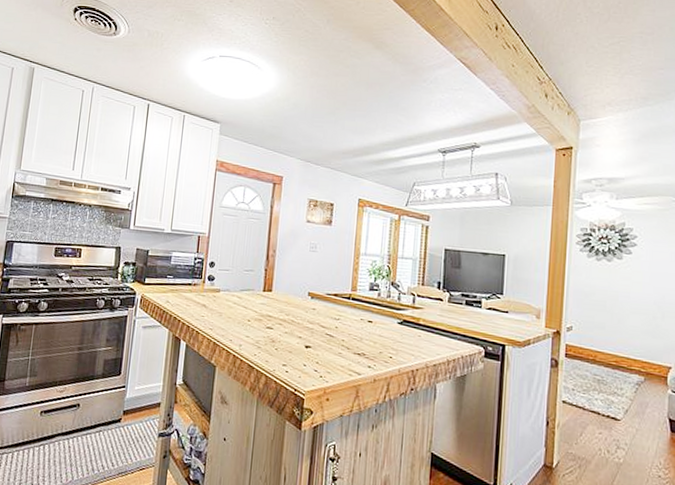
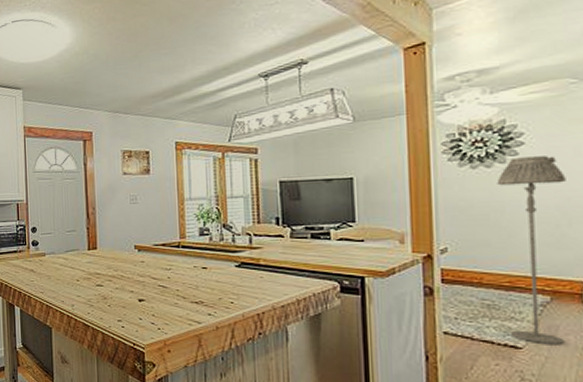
floor lamp: none [612,256,663,420] -> present [497,156,566,345]

